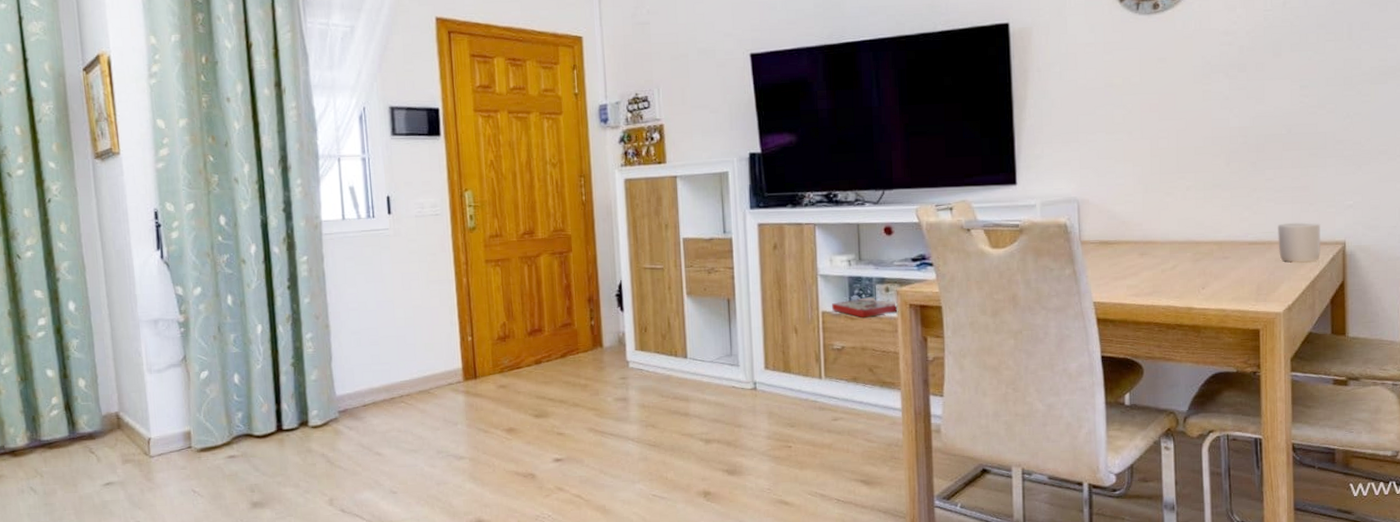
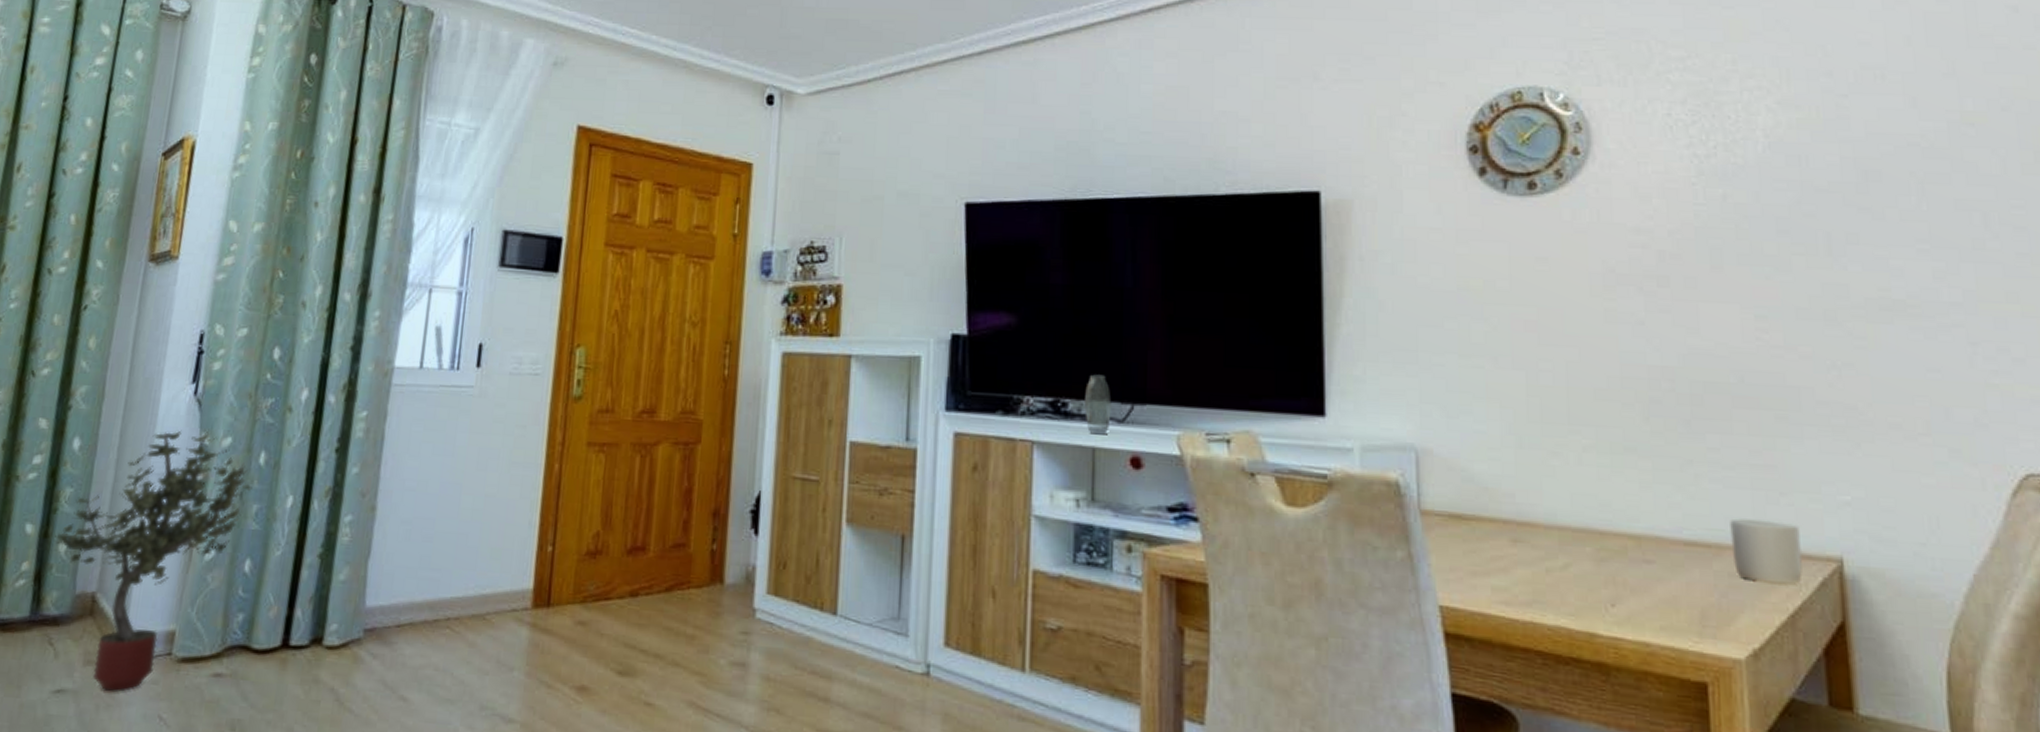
potted tree: none [73,285,227,479] -> present [54,430,253,691]
decorative box: present [832,297,899,318] -> none [1048,556,1145,588]
vase: none [849,171,869,214] -> present [1085,374,1112,435]

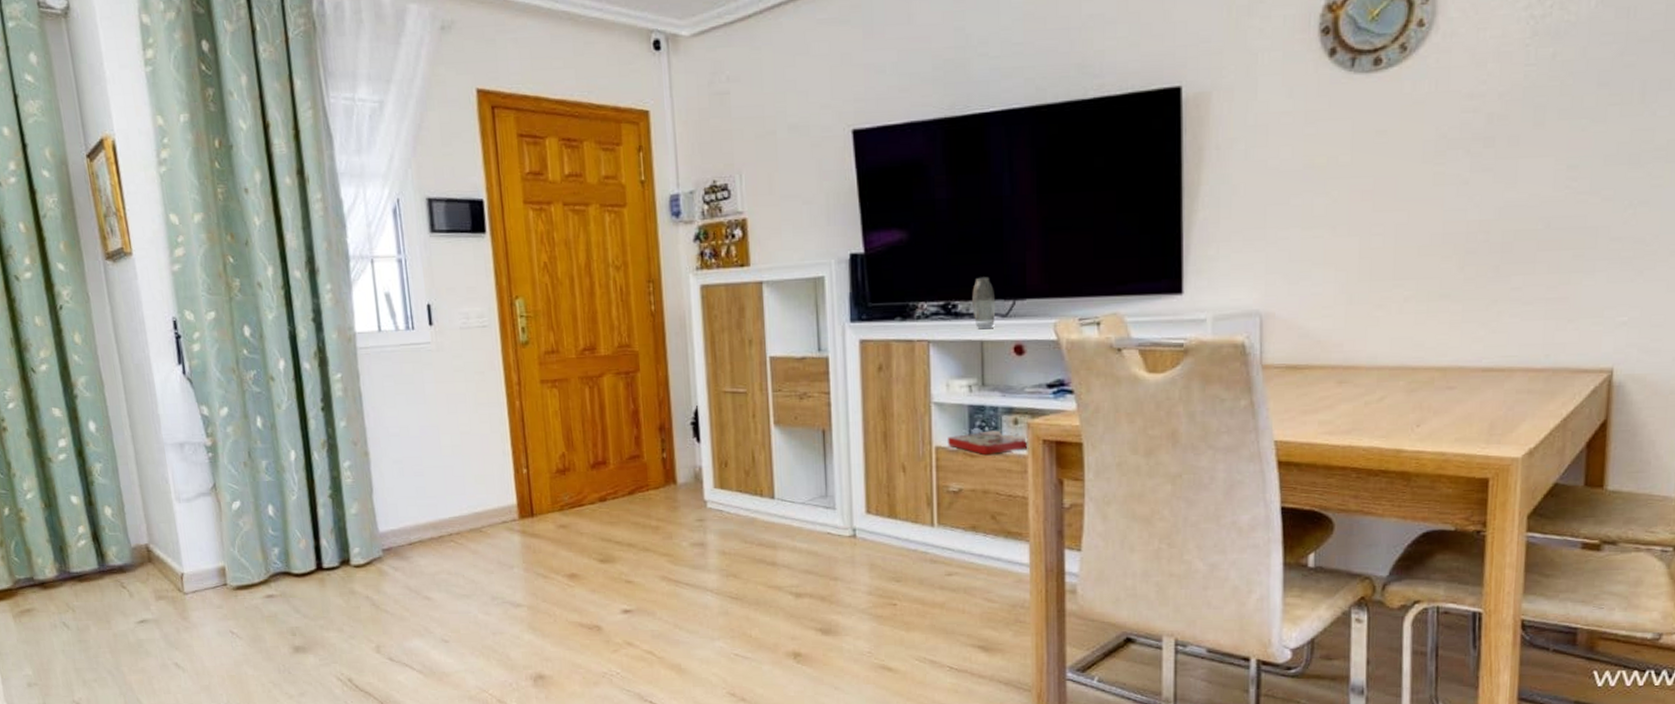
potted tree: present [54,430,253,691] -> none [98,405,257,617]
decorative box: none [1048,556,1145,588] -> present [948,430,1030,456]
mug: present [1730,518,1803,585] -> none [1521,344,1581,395]

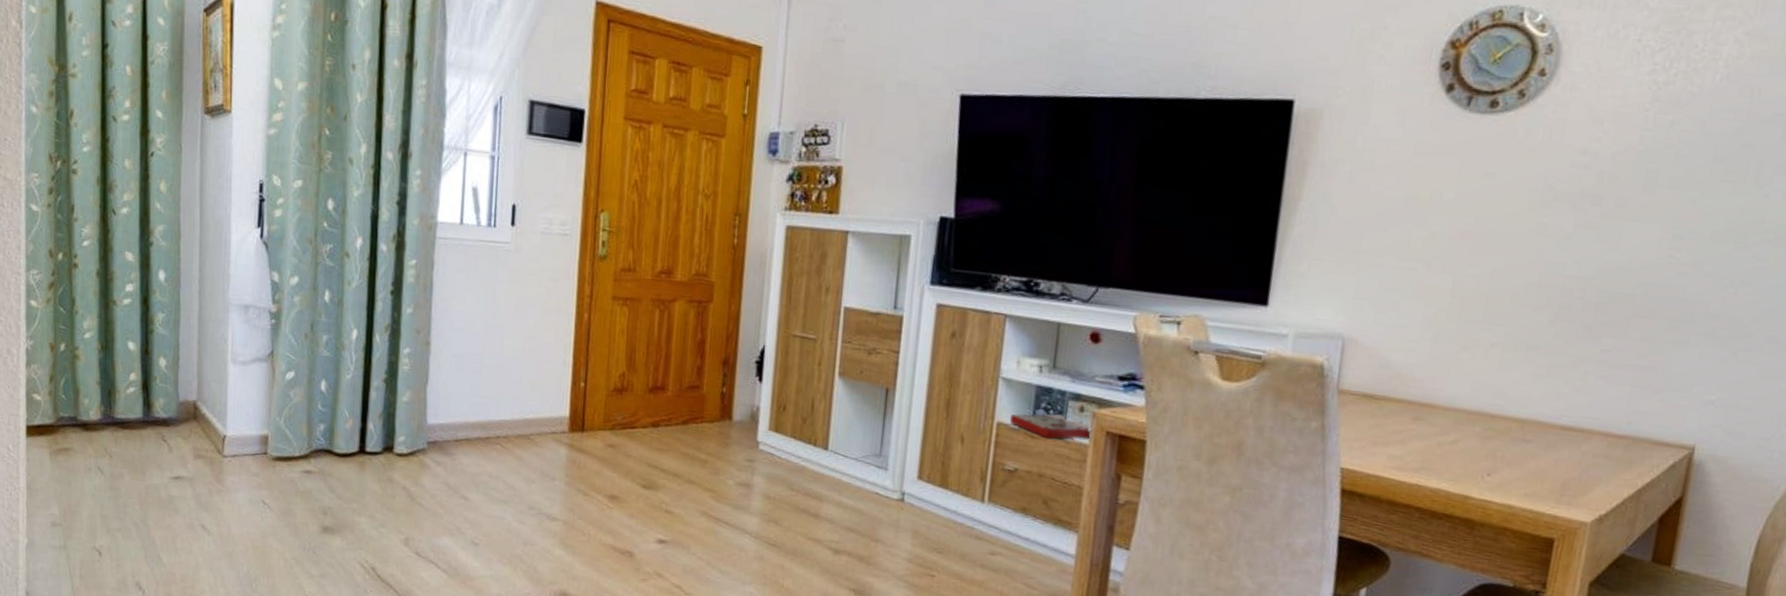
vase: present [972,277,996,330] -> none [1054,259,1080,313]

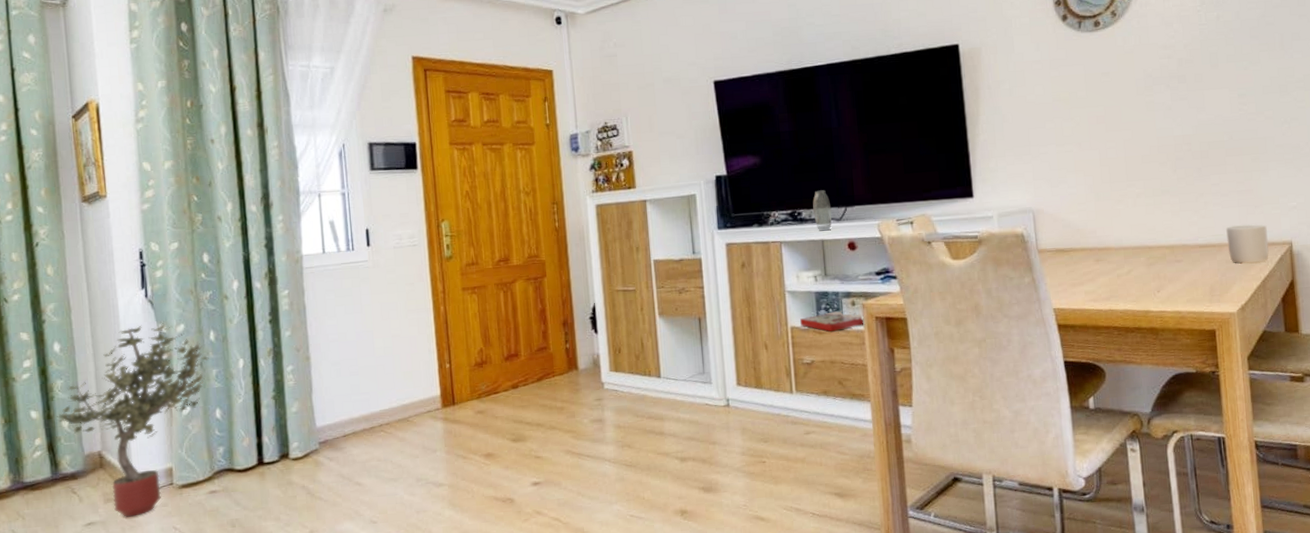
potted tree: none [154,268,321,480] -> present [57,323,209,517]
vase: none [1054,259,1080,313] -> present [812,190,832,231]
mug: none [1600,409,1665,466] -> present [1226,224,1269,264]

